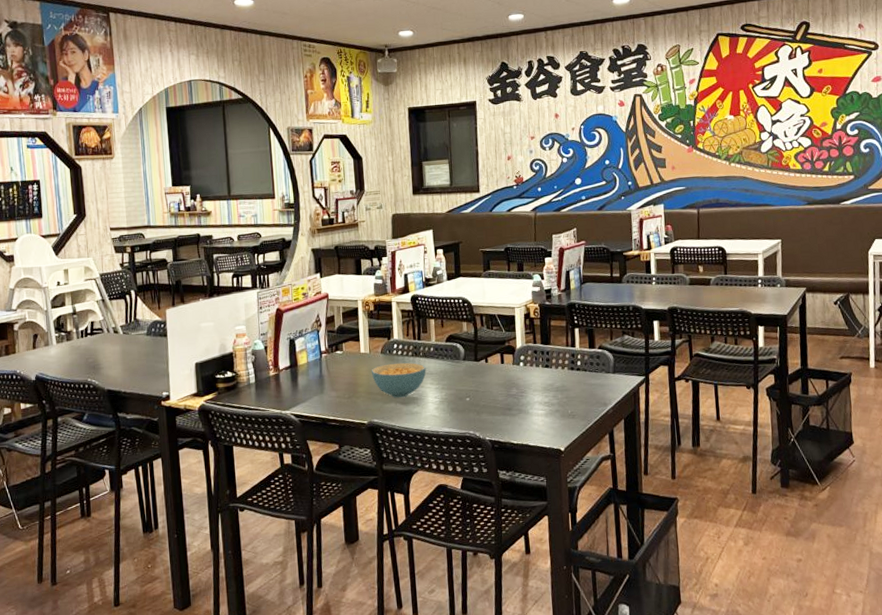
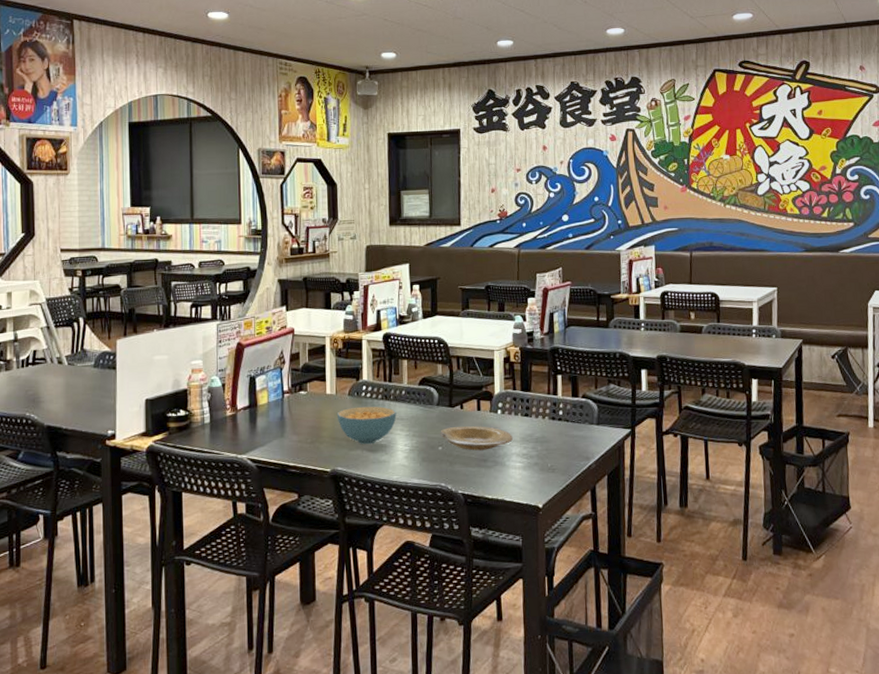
plate: none [467,377,536,401] -> present [440,426,514,451]

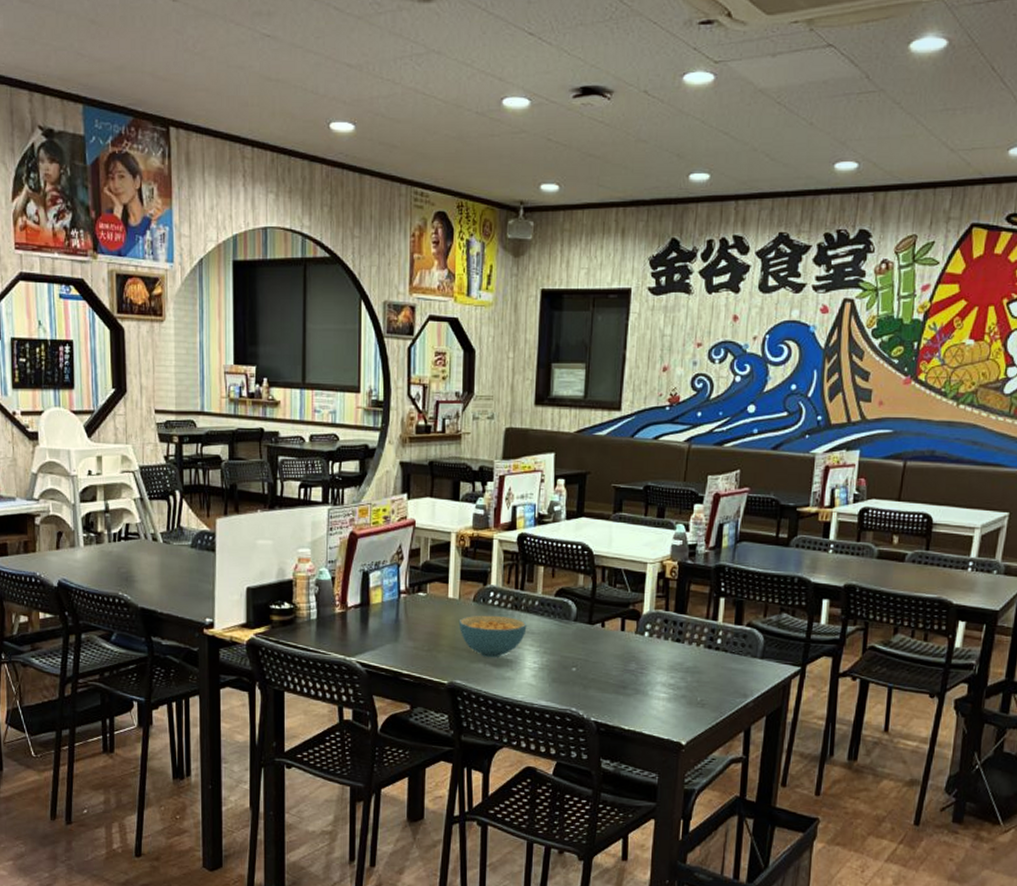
plate: present [440,426,514,451] -> none [575,646,660,676]

